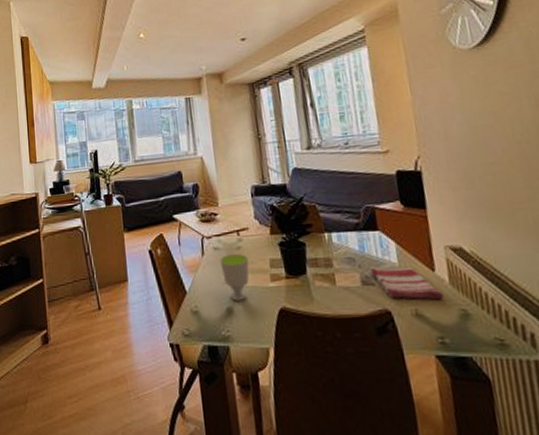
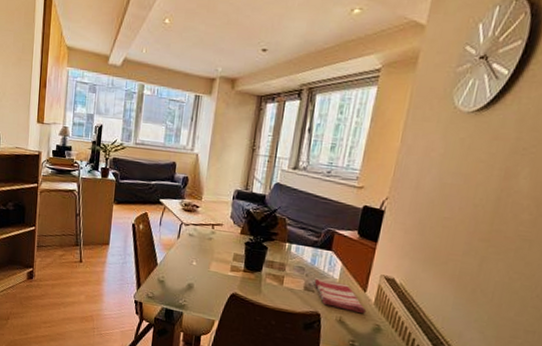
cup: present [219,254,249,301] -> none [191,242,217,281]

